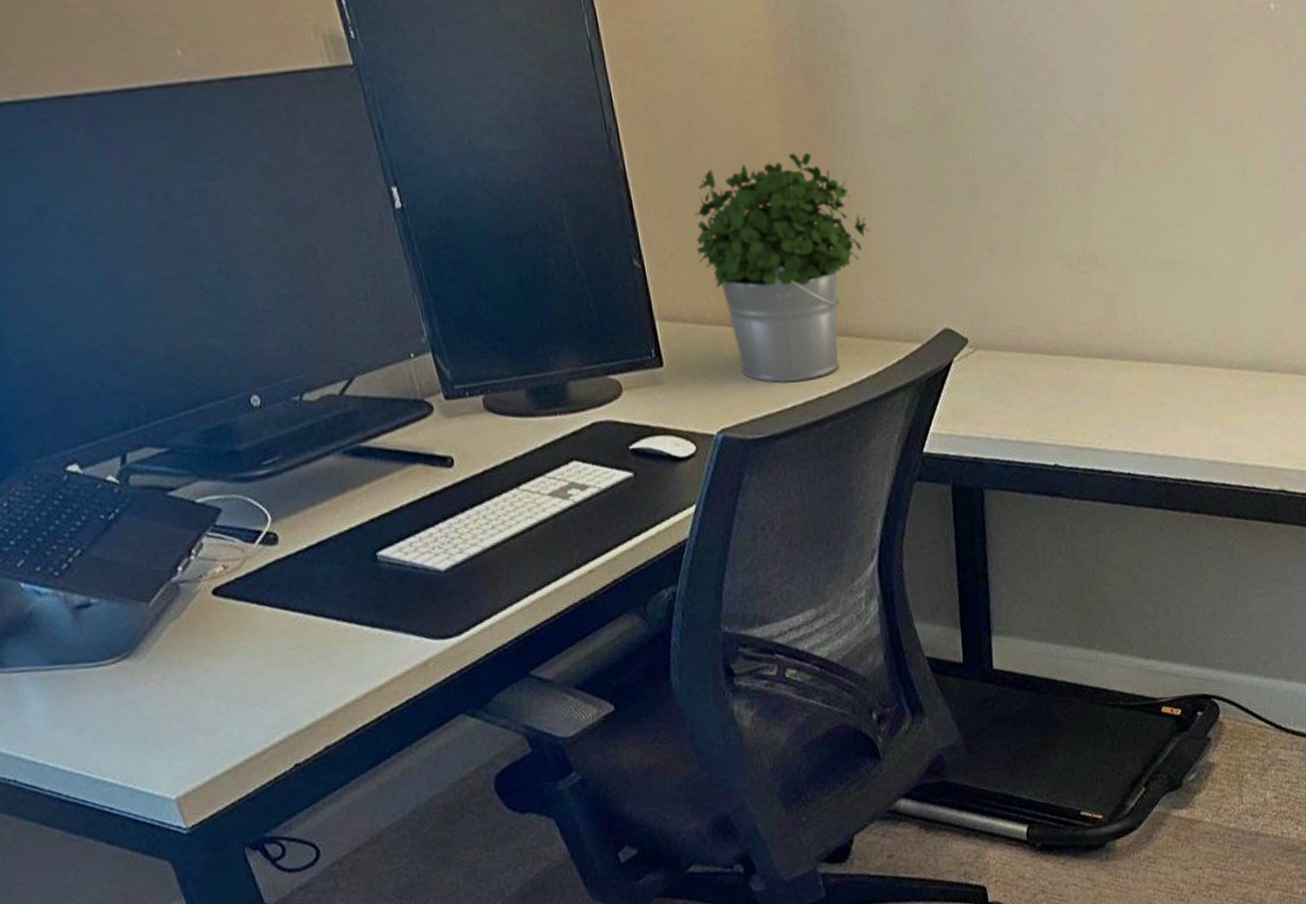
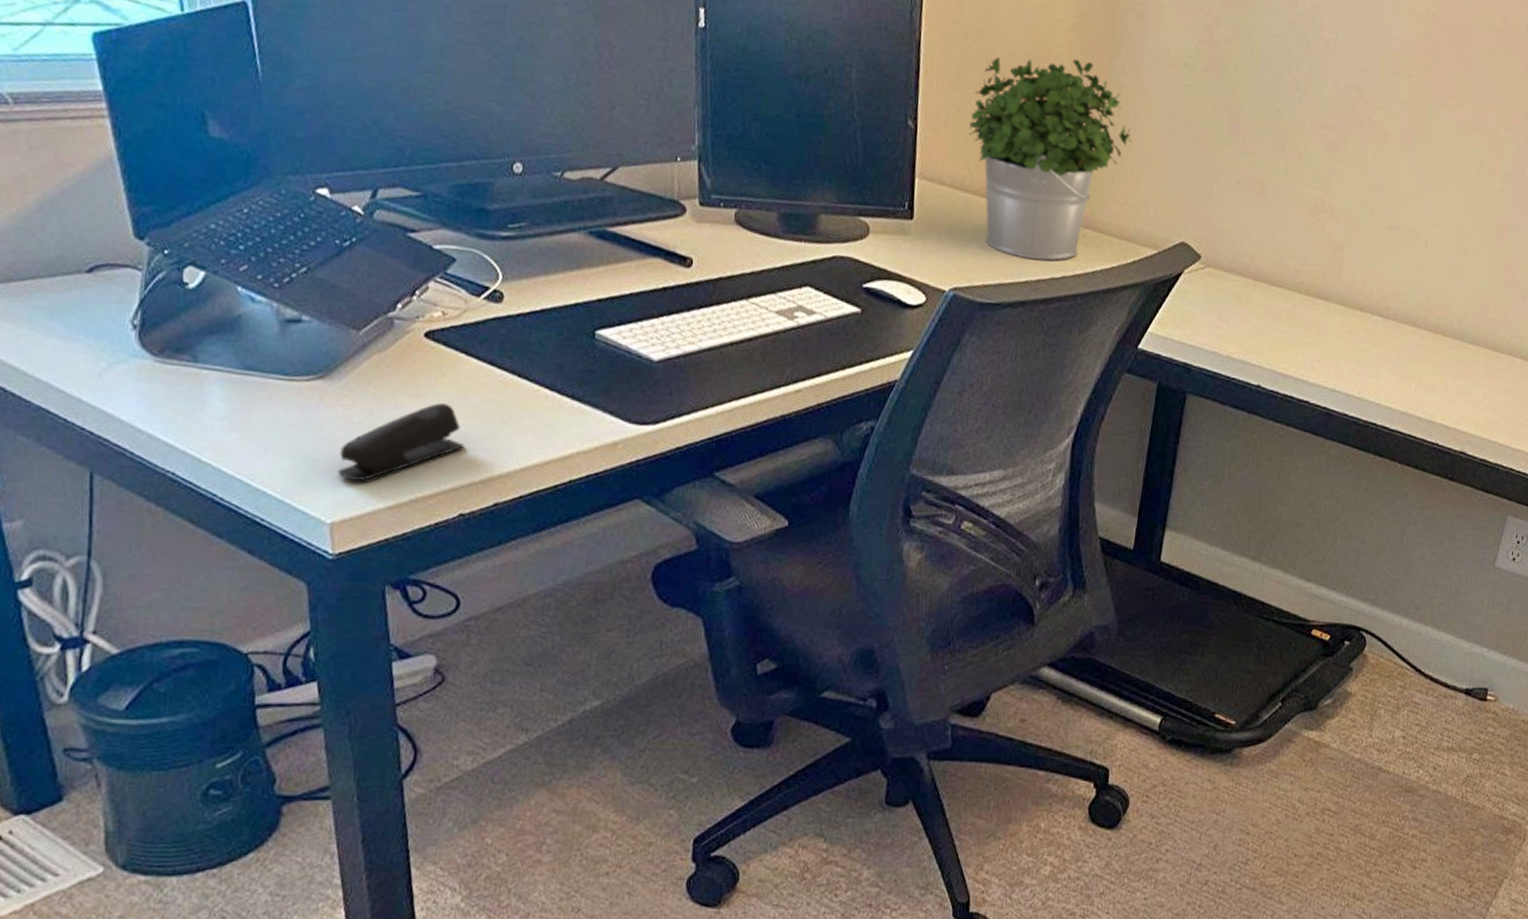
stapler: none [164,658,281,753] -> present [337,403,464,482]

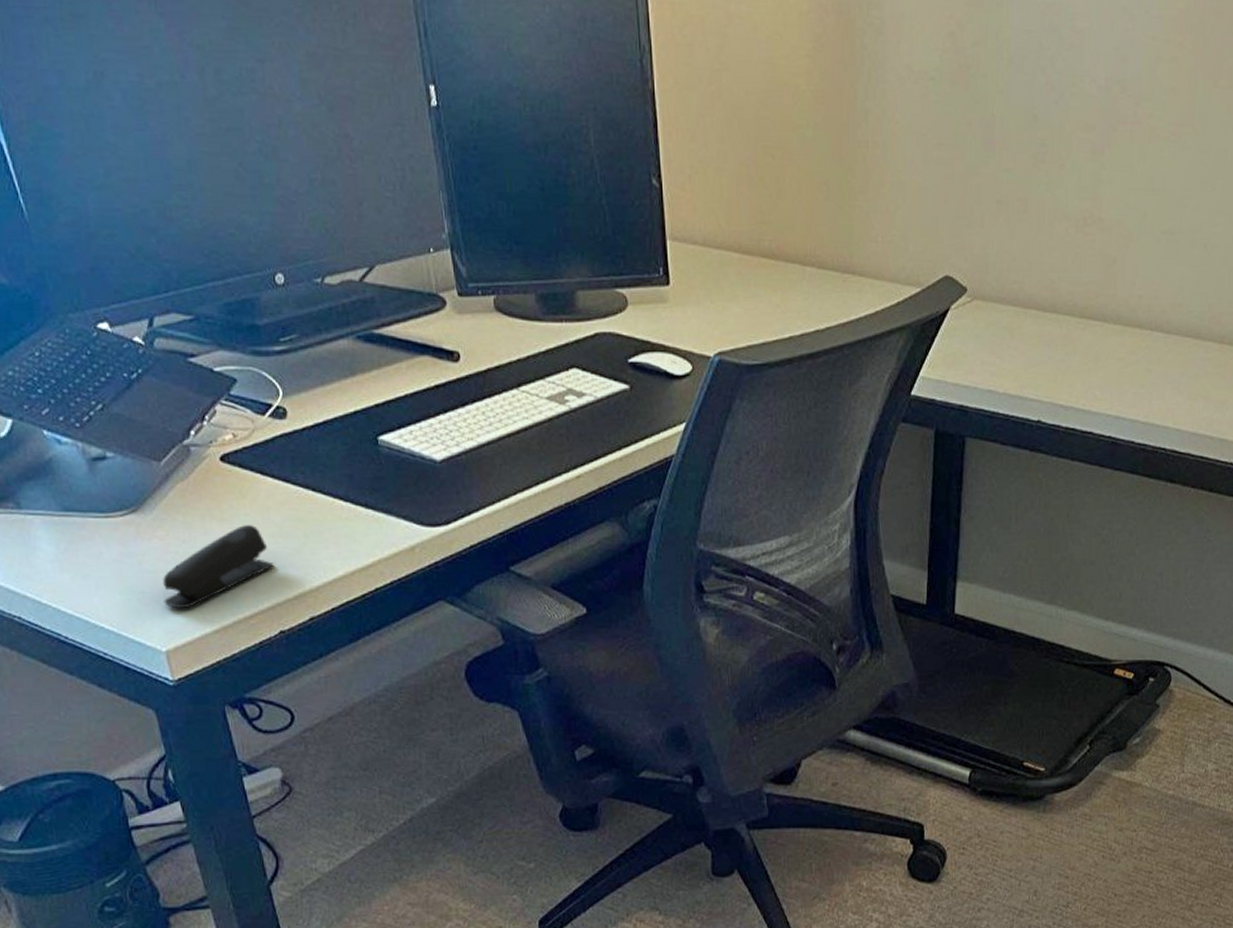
potted plant: present [969,56,1132,261] -> none [714,88,884,312]

